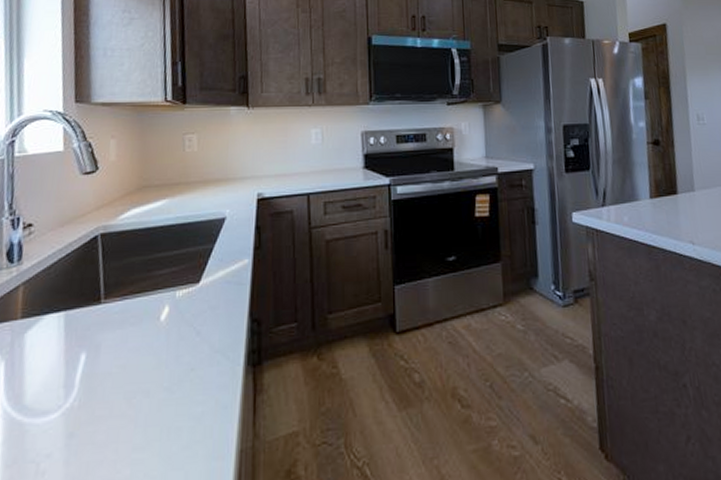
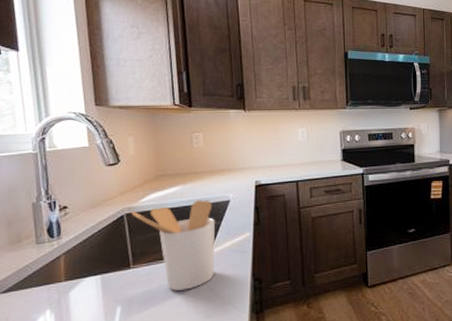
utensil holder: none [107,217,207,334] -> present [131,200,215,291]

